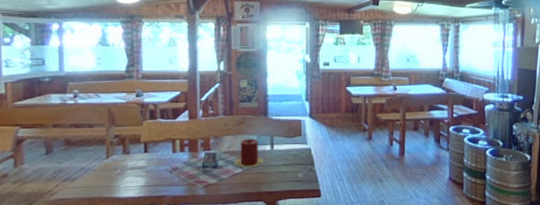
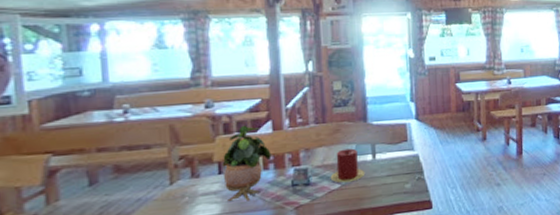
potted plant: none [147,113,187,177] -> present [222,125,272,202]

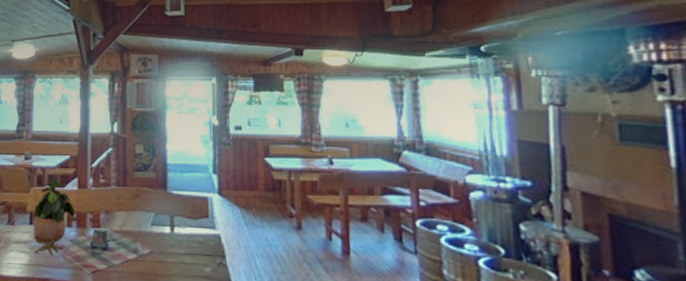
candle: present [330,148,365,183] -> none [127,216,163,254]

